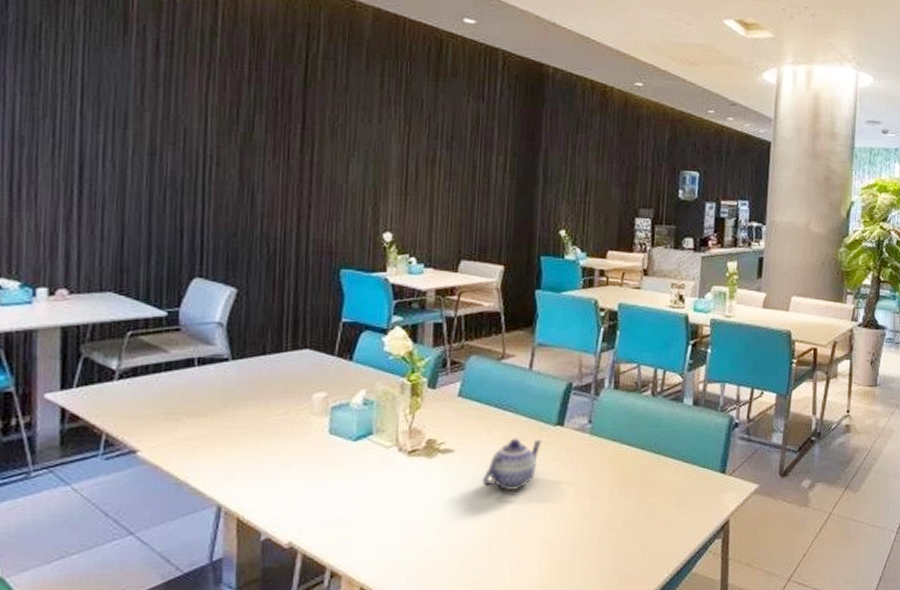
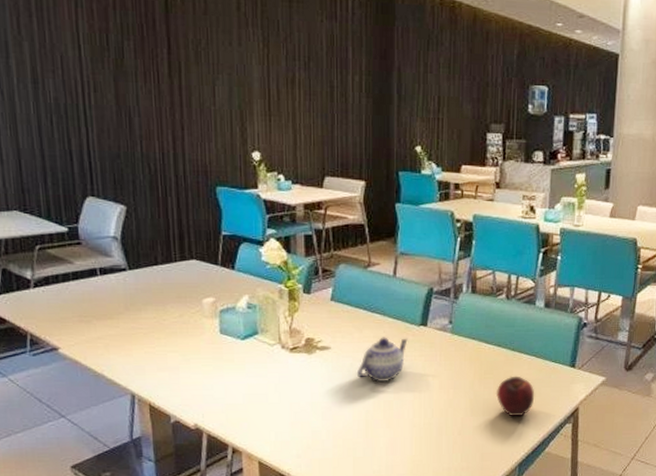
fruit: none [637,483,681,530] -> present [495,376,535,416]

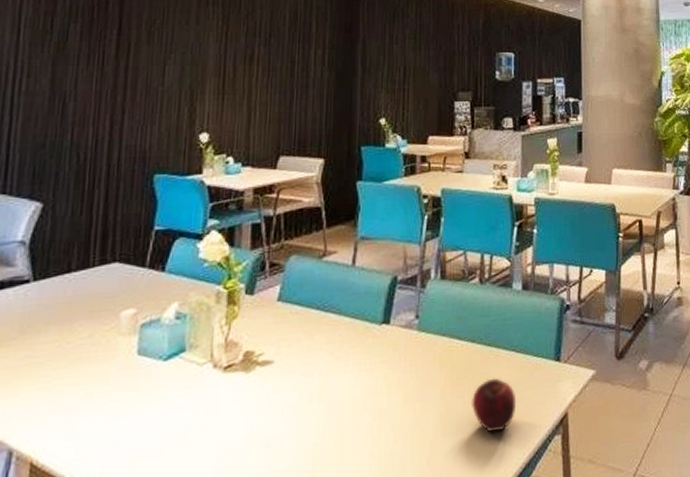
teapot: present [356,337,408,383] -> none [303,341,367,403]

